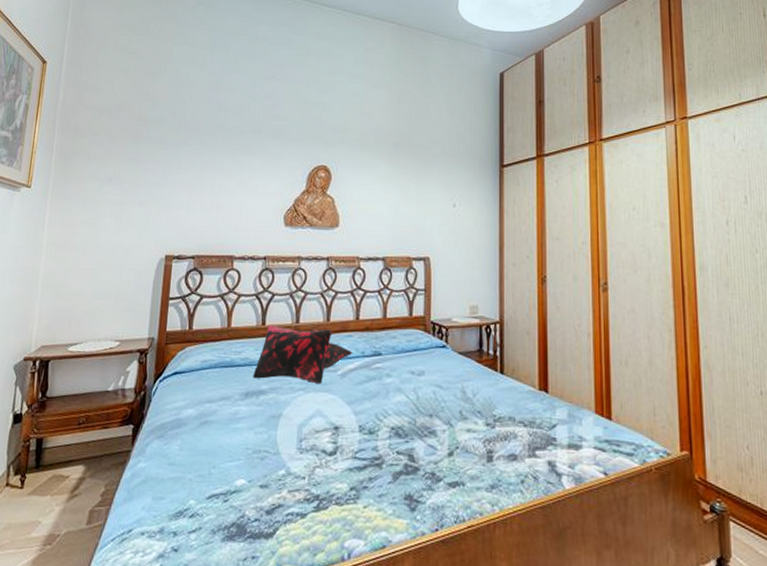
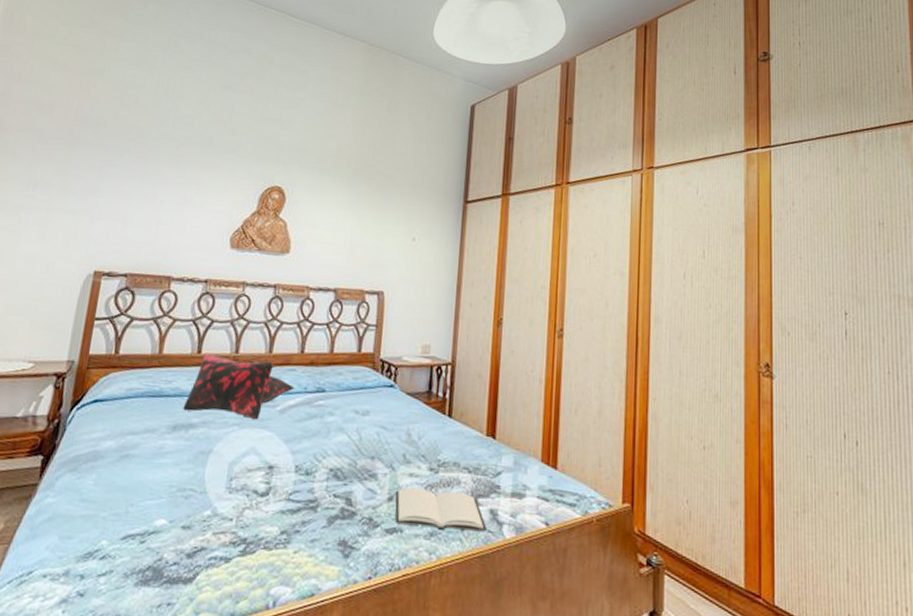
book: none [456,443,547,483] -> present [395,488,488,531]

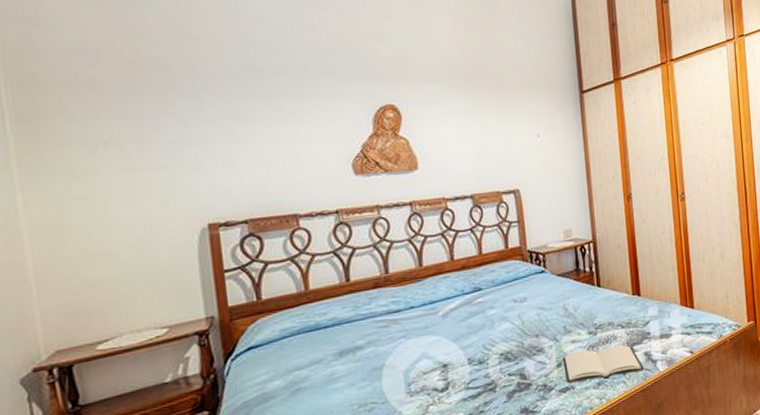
cushion: present [183,354,295,420] -> none [344,274,452,337]

